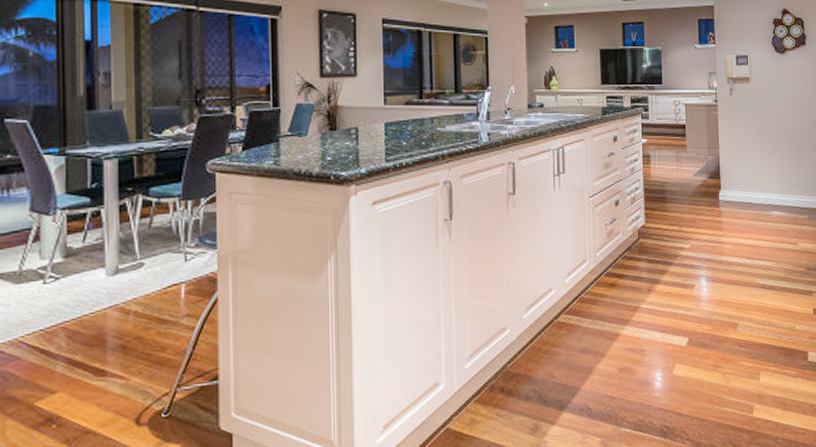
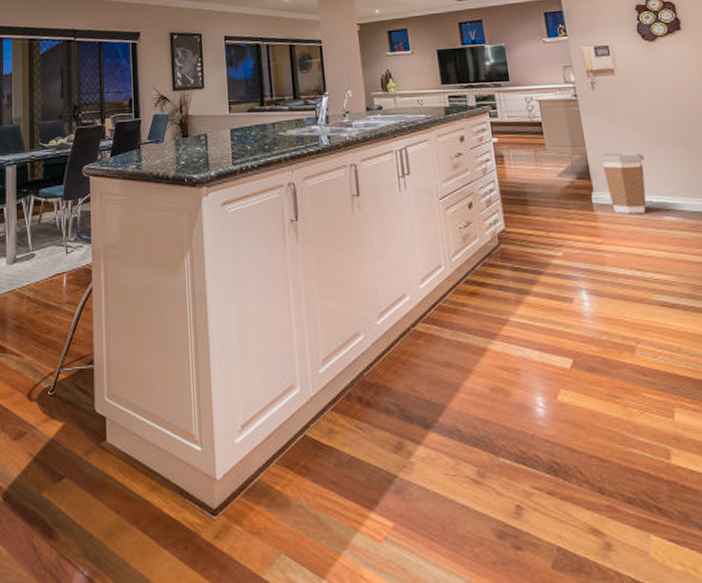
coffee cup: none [729,155,765,209] -> present [599,152,647,214]

